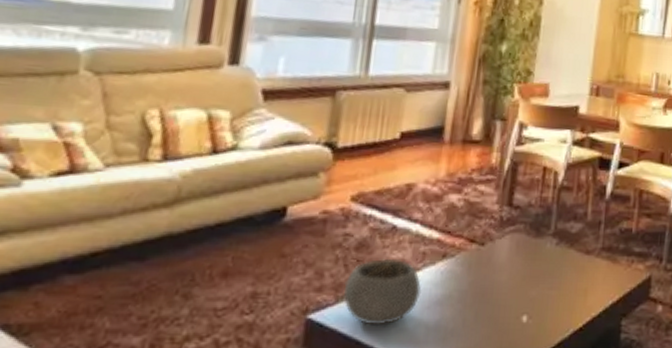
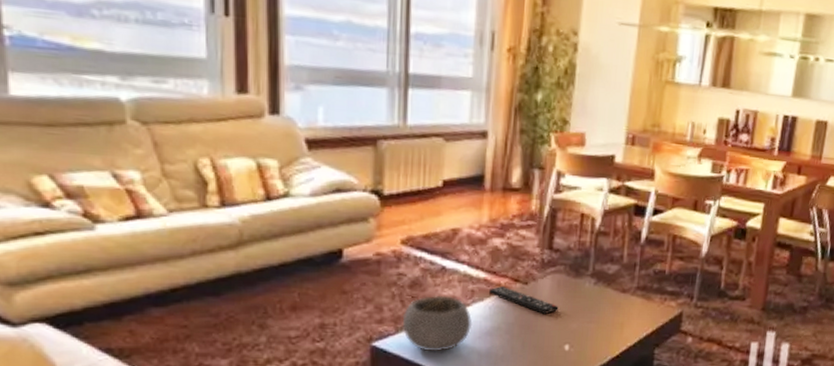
remote control: none [442,248,517,279] -> present [489,286,559,314]

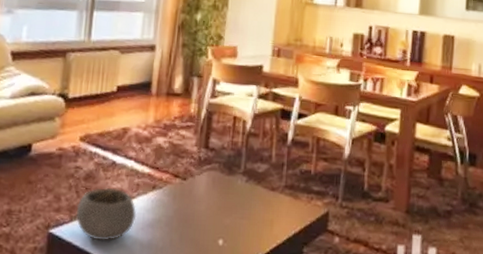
remote control: present [489,286,559,314] -> none [152,181,213,209]

